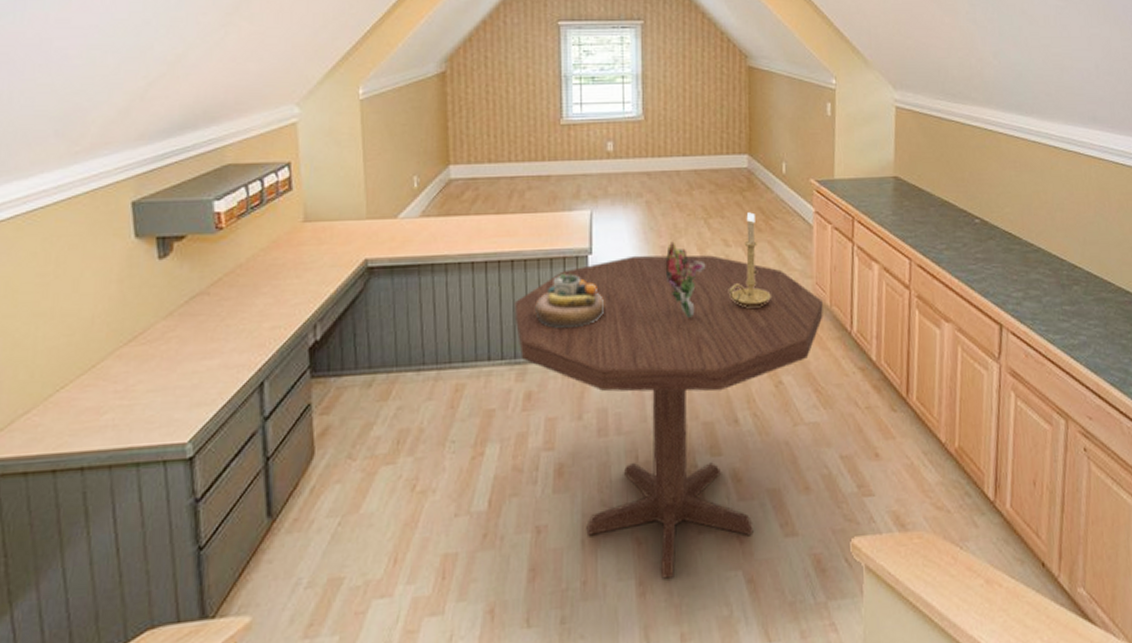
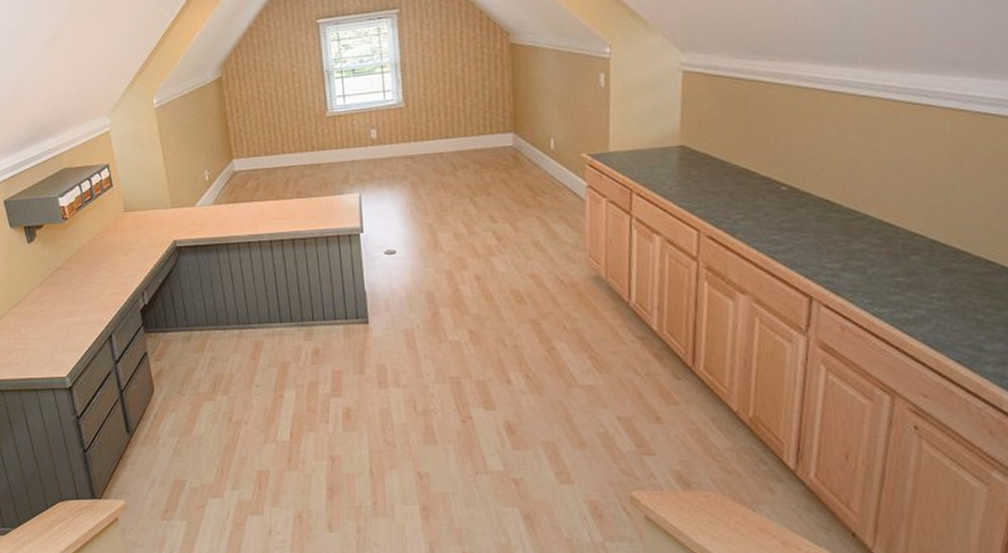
dining table: present [514,255,823,579] -> none [298,231,598,507]
decorative bowl: present [535,272,605,329] -> none [316,249,378,297]
bouquet: present [665,241,706,318] -> none [432,219,473,288]
candle holder: present [729,212,771,307] -> none [497,189,541,278]

